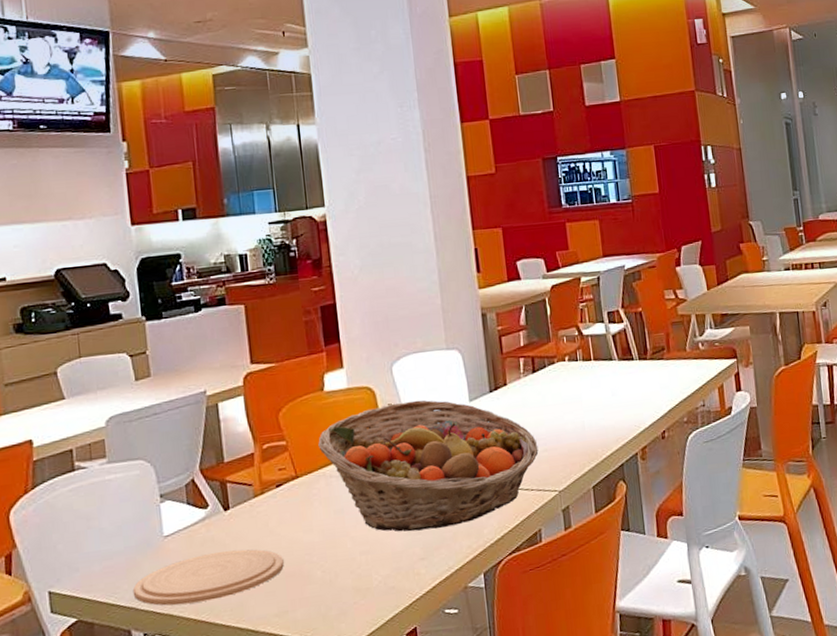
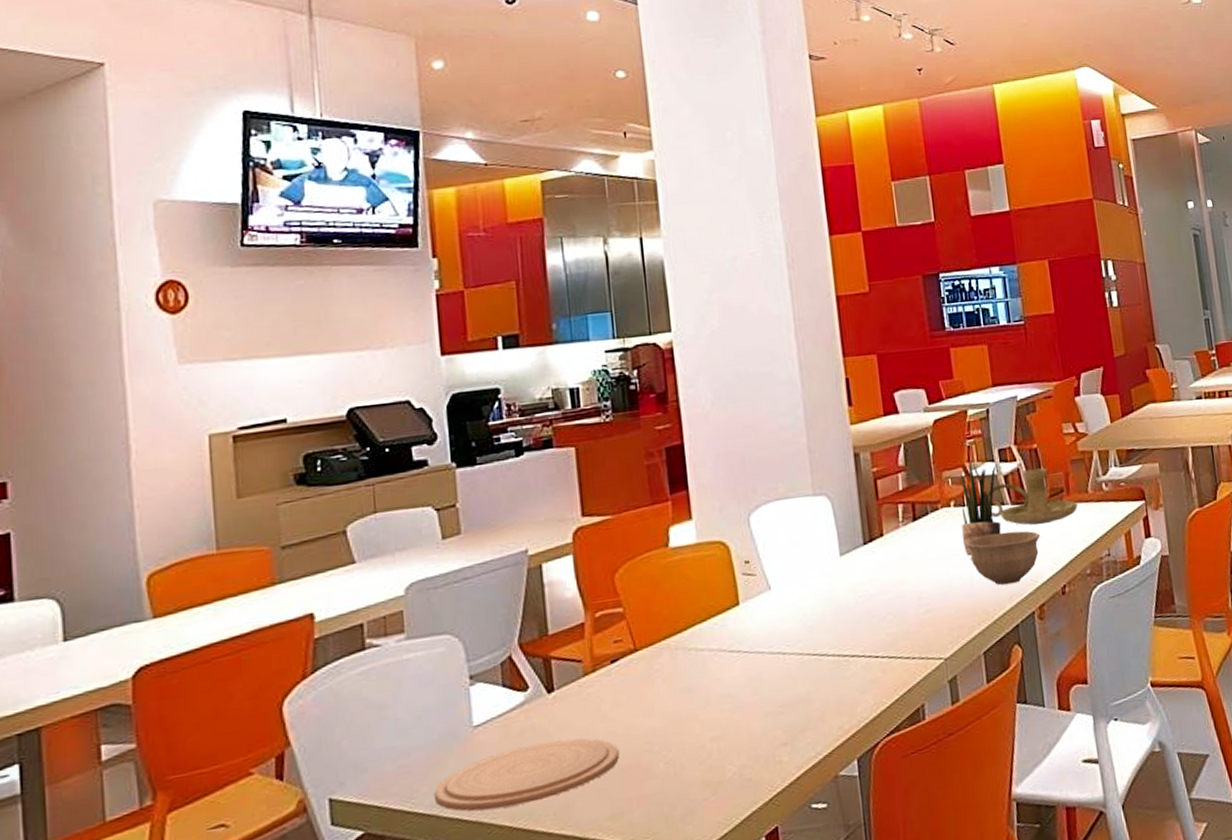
fruit basket: present [318,400,539,532] -> none [661,555,921,713]
potted plant: none [574,322,610,404] -> present [960,461,1002,557]
bowl: none [578,383,644,430] -> present [965,530,1041,586]
candle holder: none [597,329,677,379] -> present [986,468,1078,525]

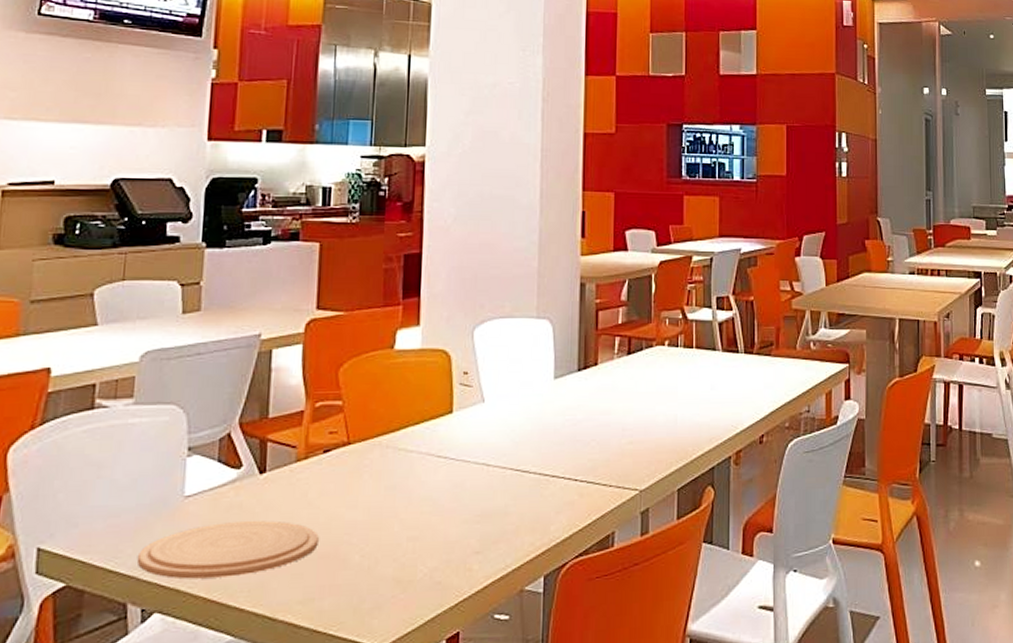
potted plant: present [960,461,1002,557] -> none [672,305,713,395]
bowl: present [965,530,1041,586] -> none [674,376,746,427]
candle holder: present [986,468,1078,525] -> none [700,320,785,373]

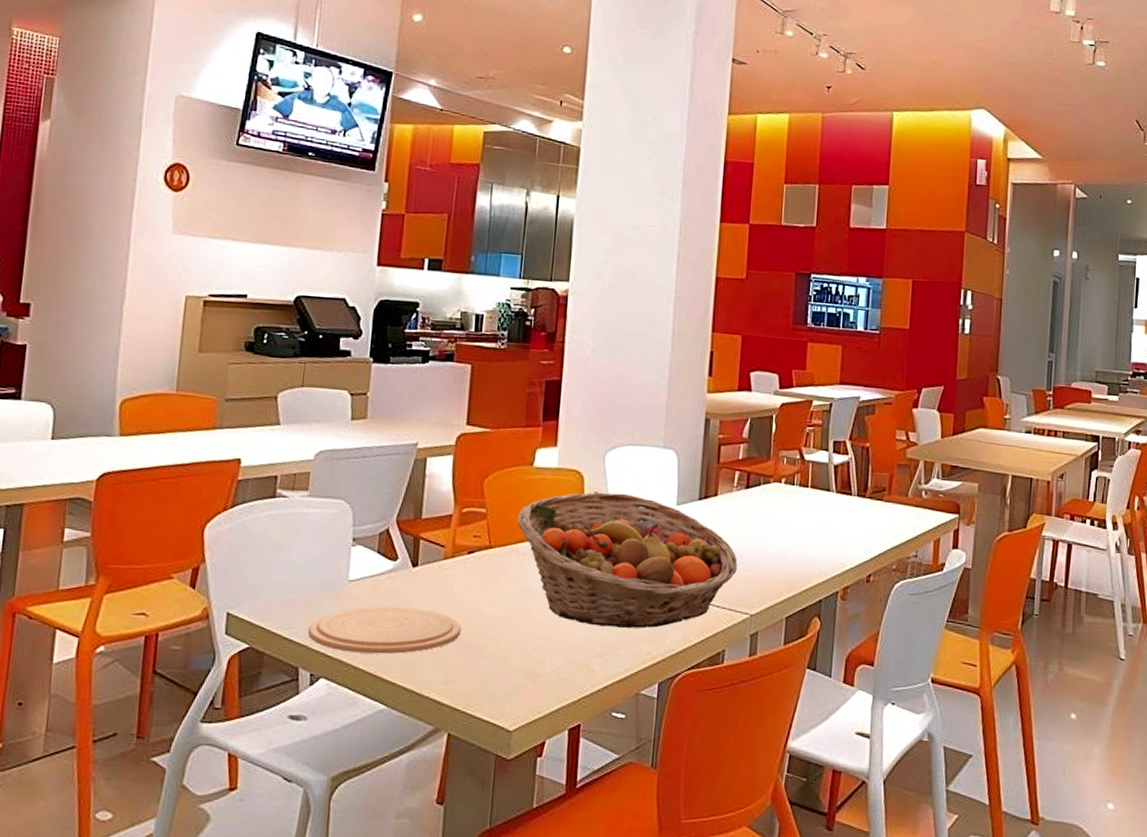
fruit basket: none [378,371,623,520] -> present [517,492,738,629]

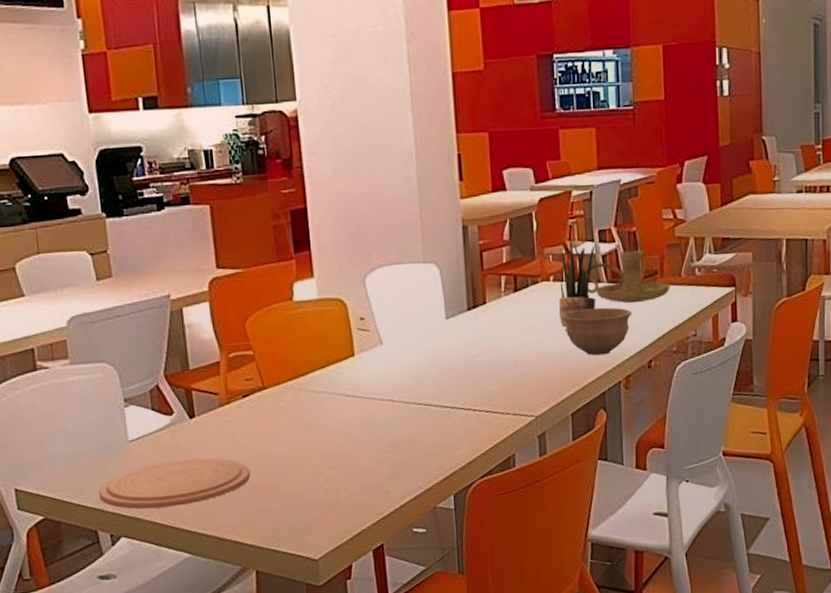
fruit basket: present [517,492,738,629] -> none [286,315,517,450]
potted plant: none [786,447,829,530] -> present [559,240,596,328]
bowl: none [788,514,857,563] -> present [561,307,633,356]
candle holder: none [815,464,896,516] -> present [584,250,670,303]

